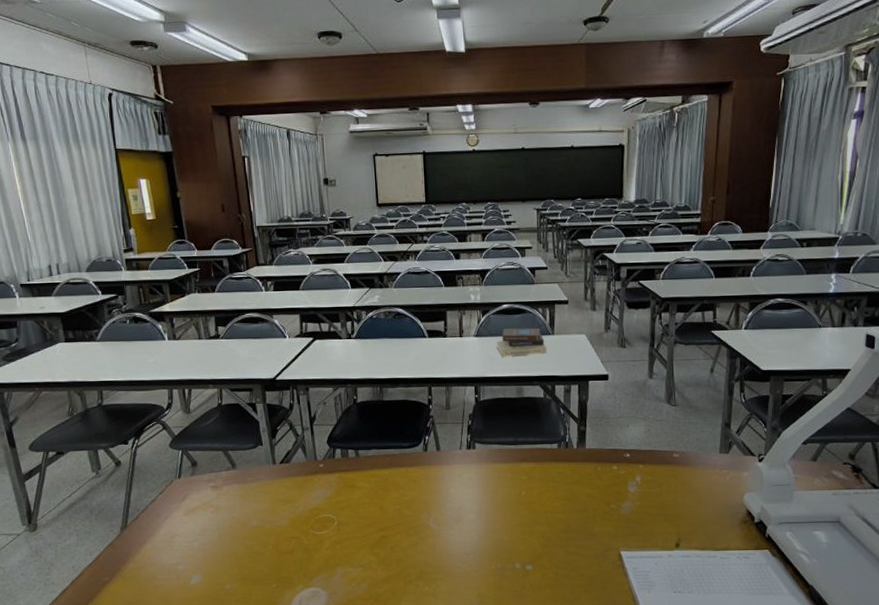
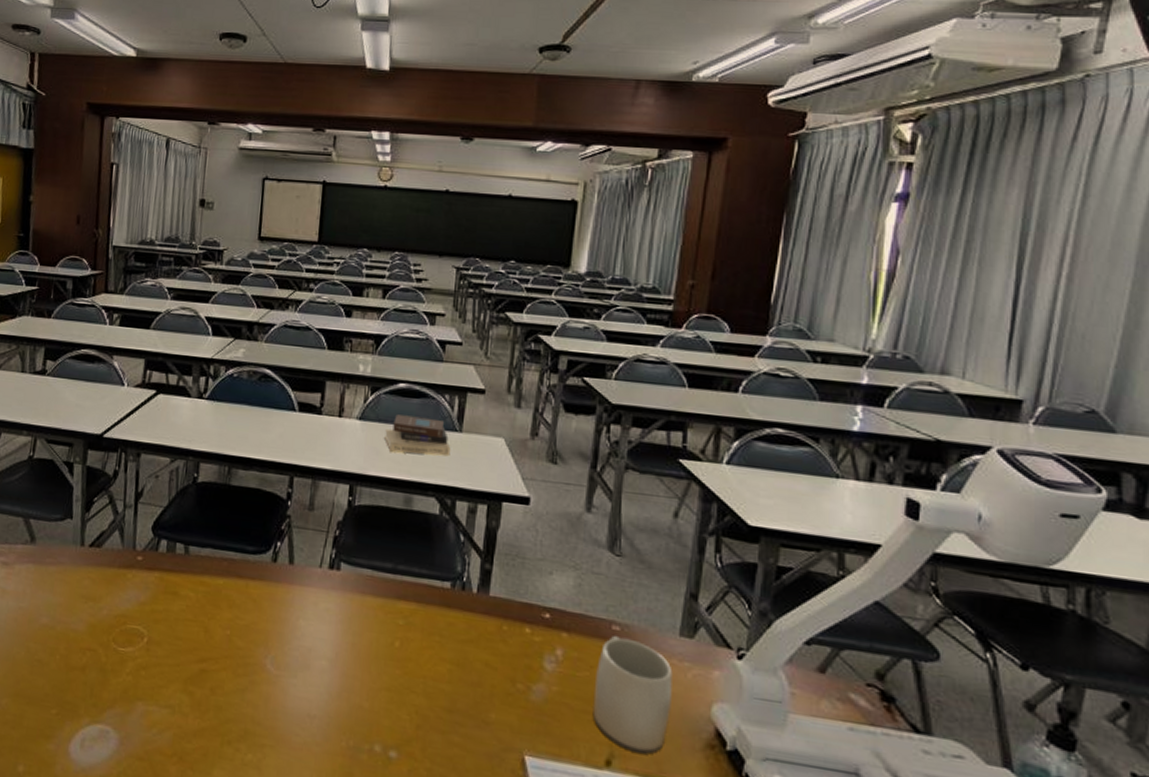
mug: none [664,460,718,535] -> present [592,635,674,755]

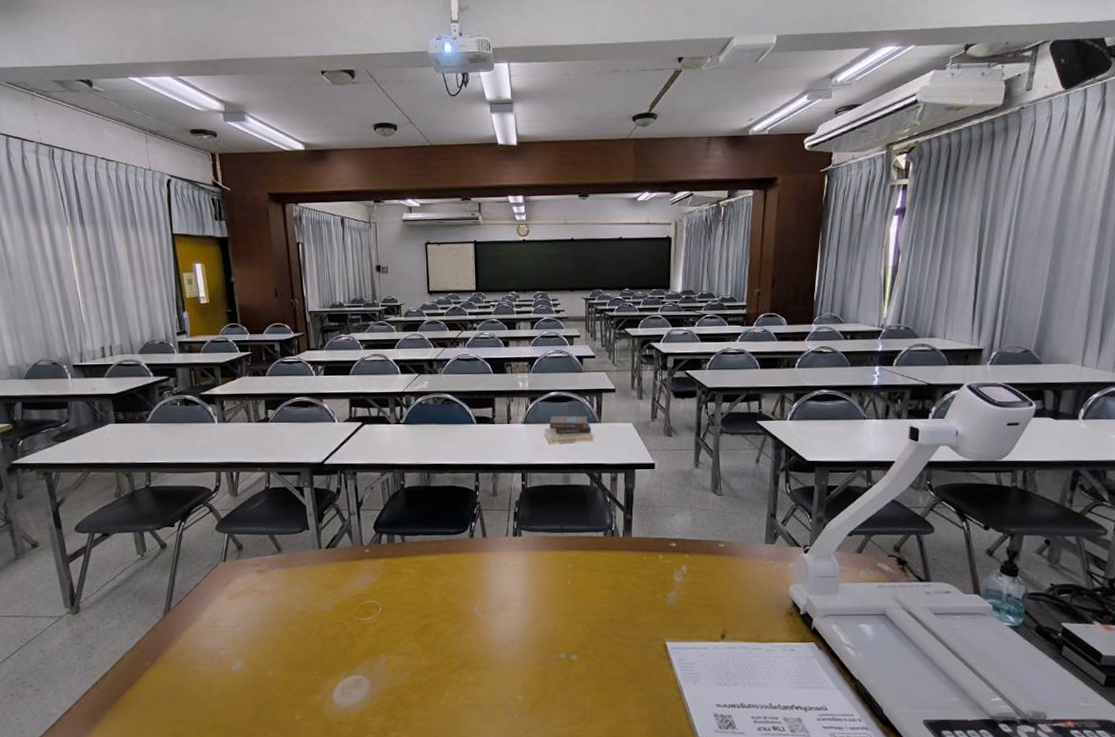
mug: present [592,635,674,755] -> none [709,550,763,626]

